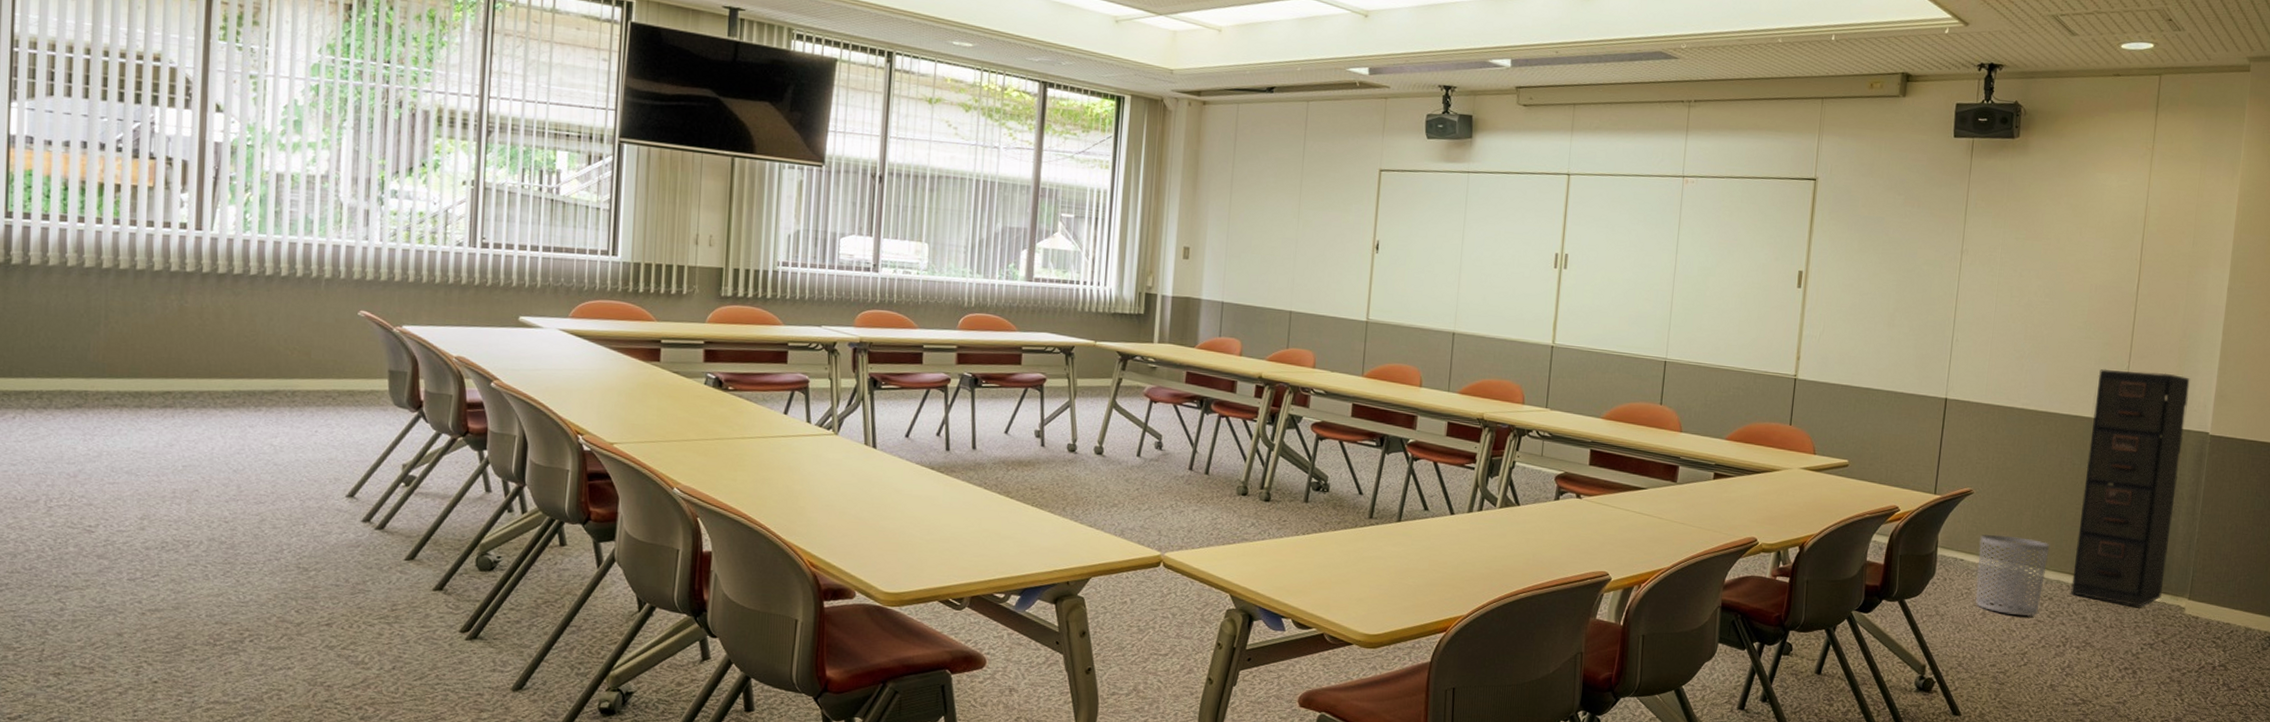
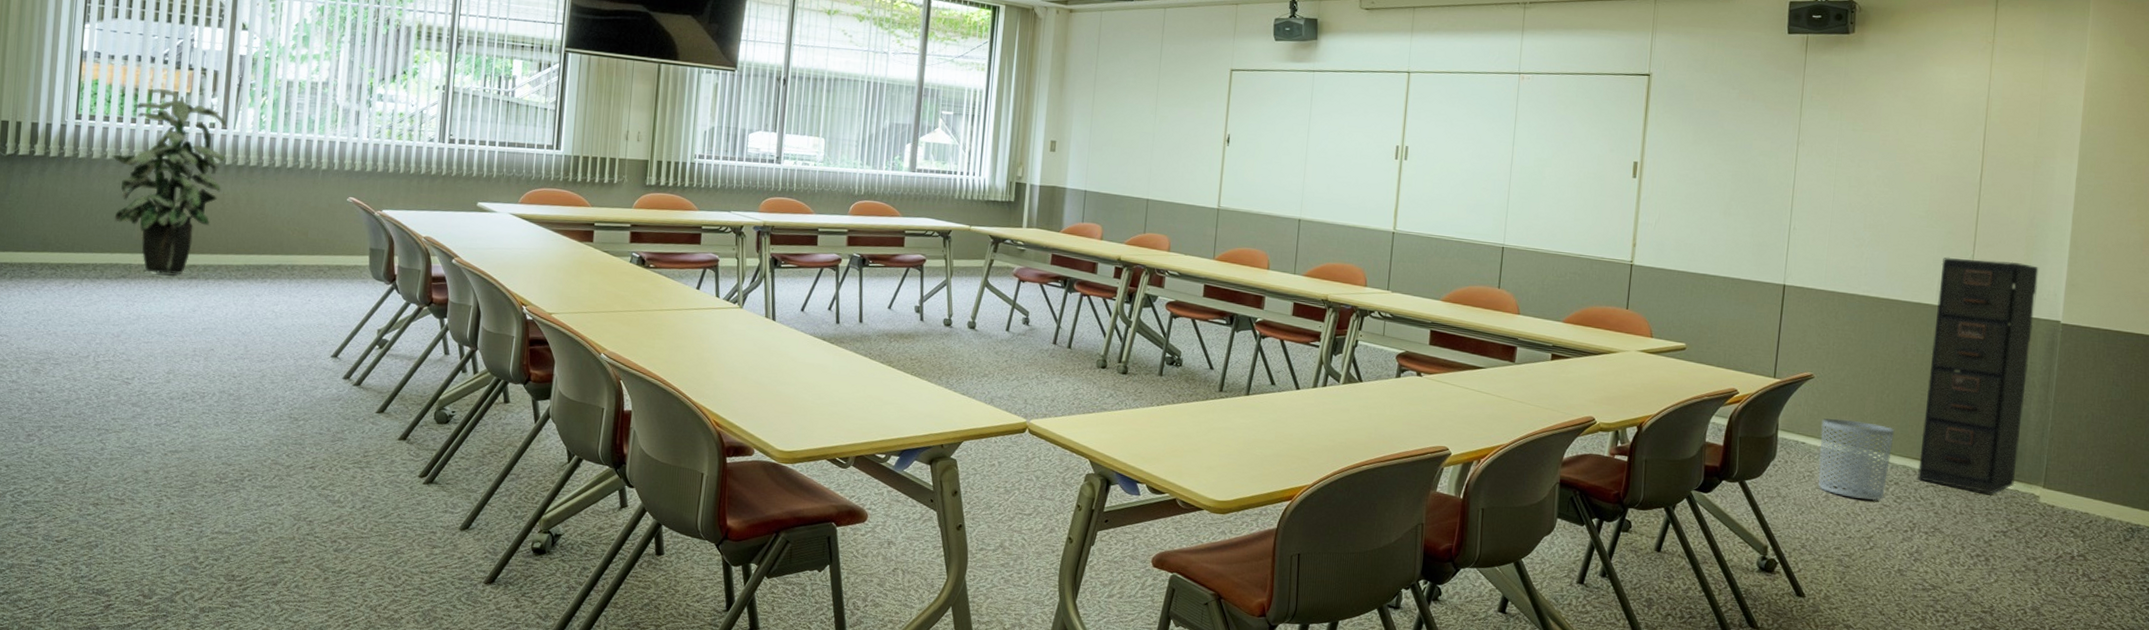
indoor plant: none [54,181,202,402] -> present [111,88,227,274]

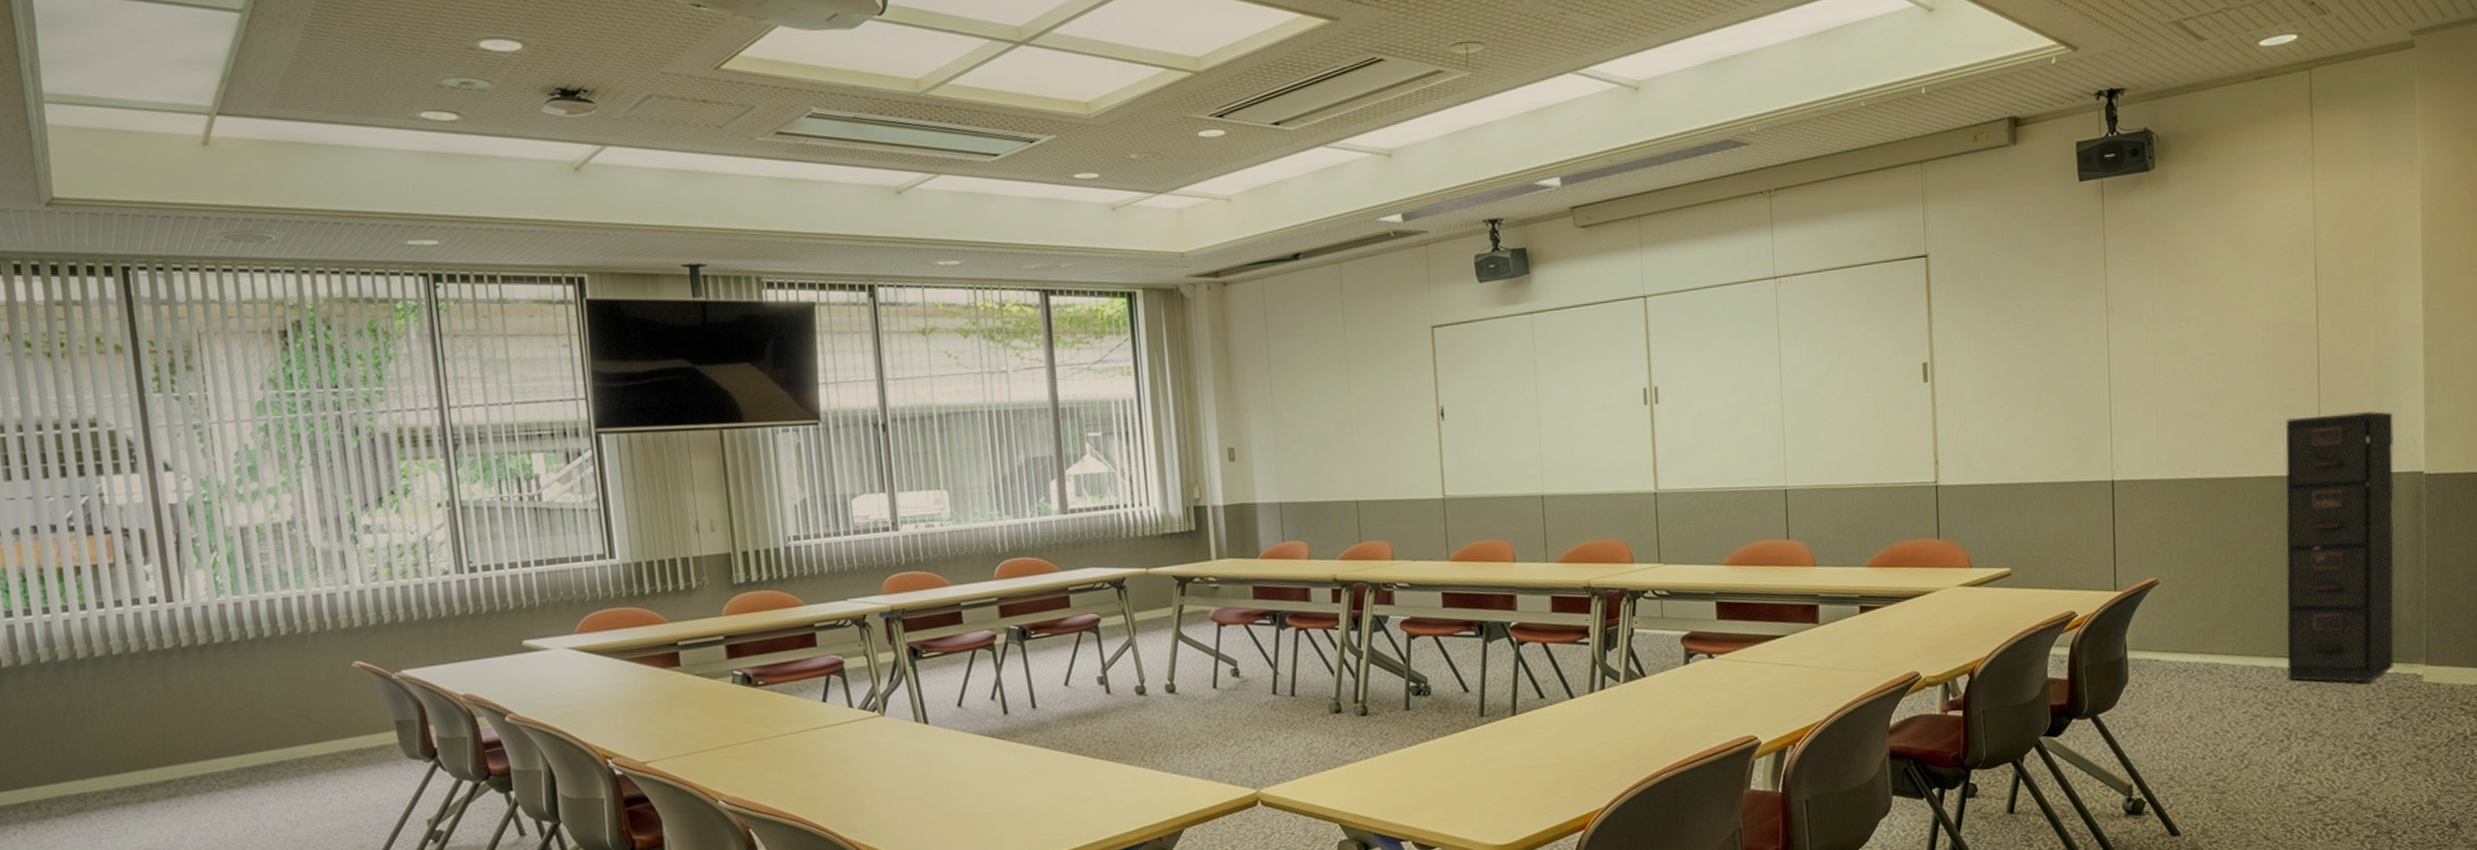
indoor plant: present [111,88,227,274] -> none [26,563,183,799]
waste bin: present [1817,418,1895,501] -> none [2174,624,2256,714]

